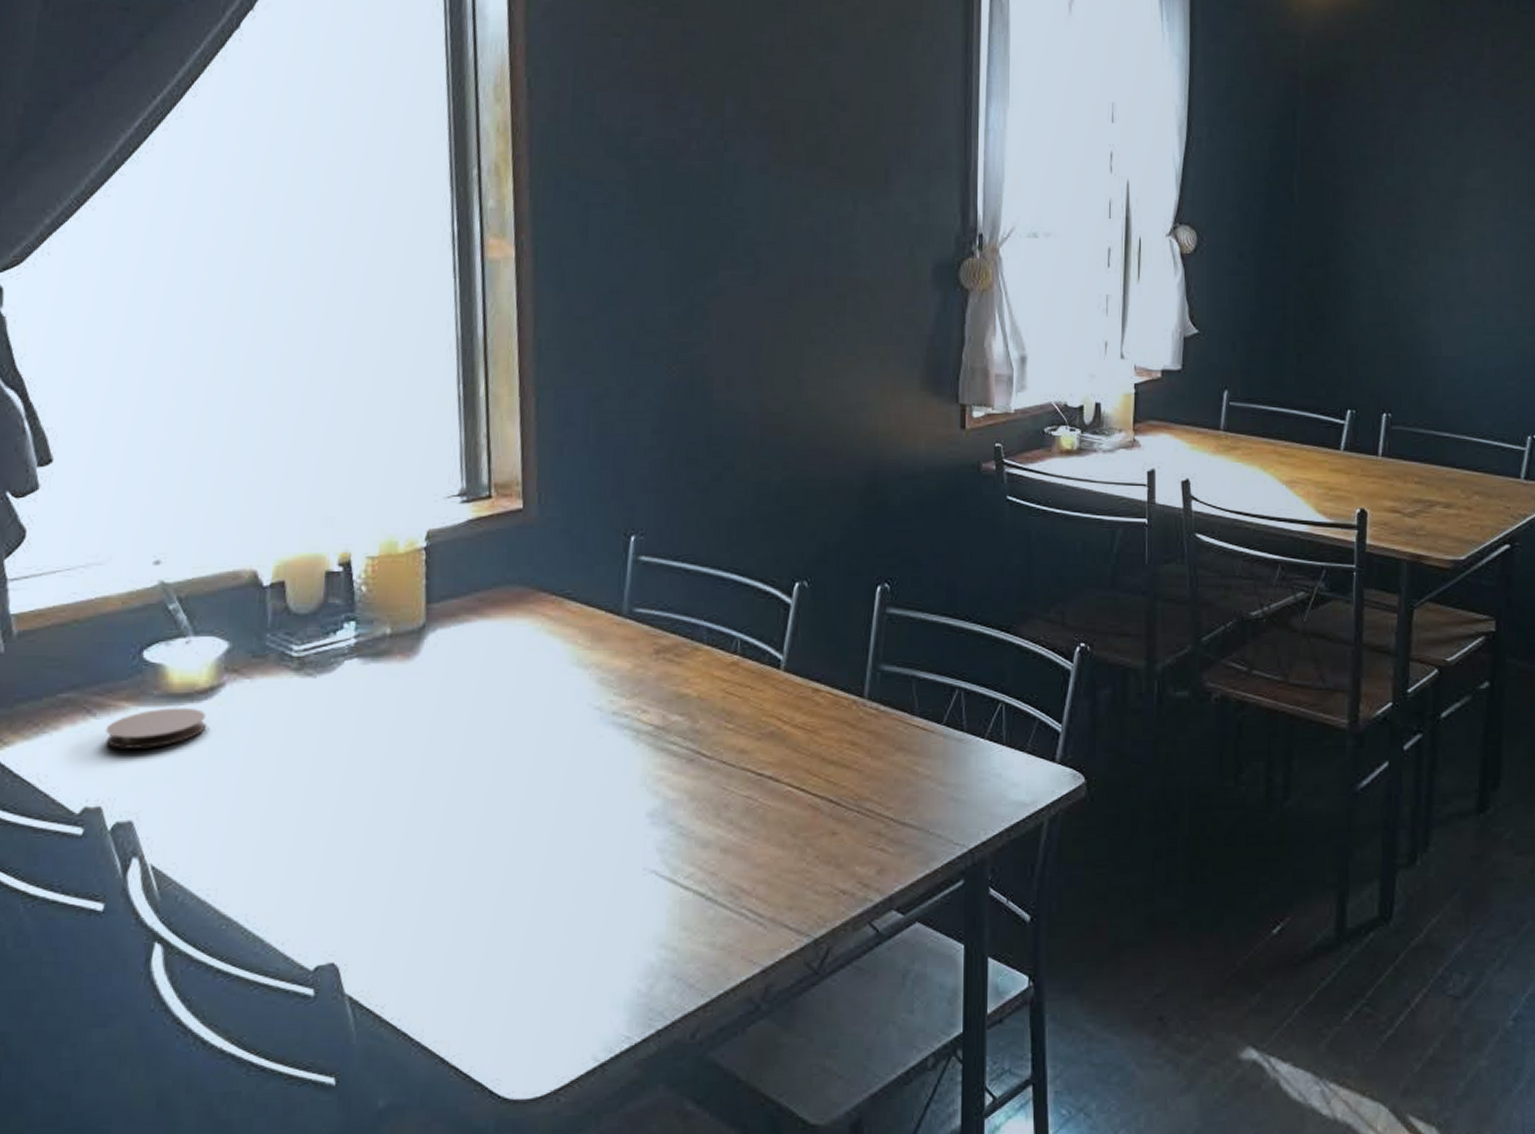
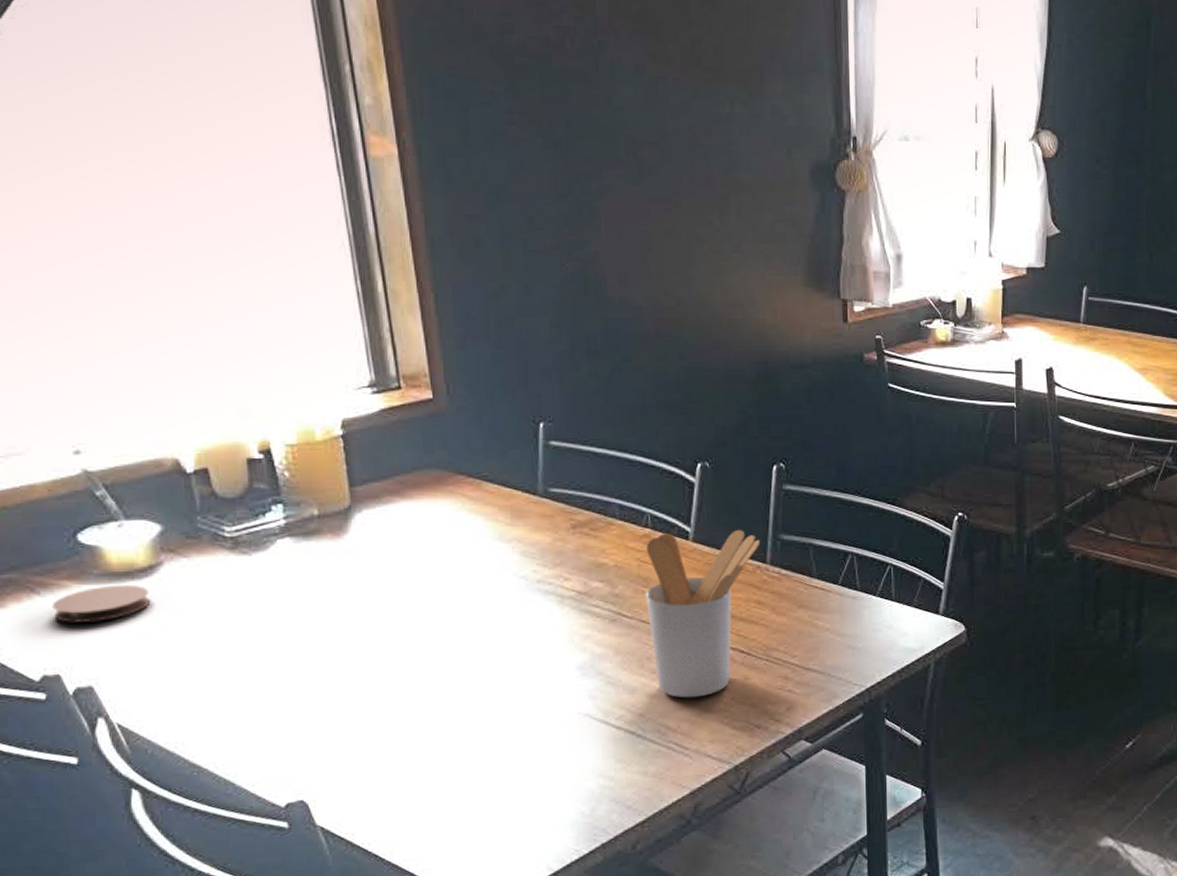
utensil holder: none [728,657,859,855] -> present [645,529,761,698]

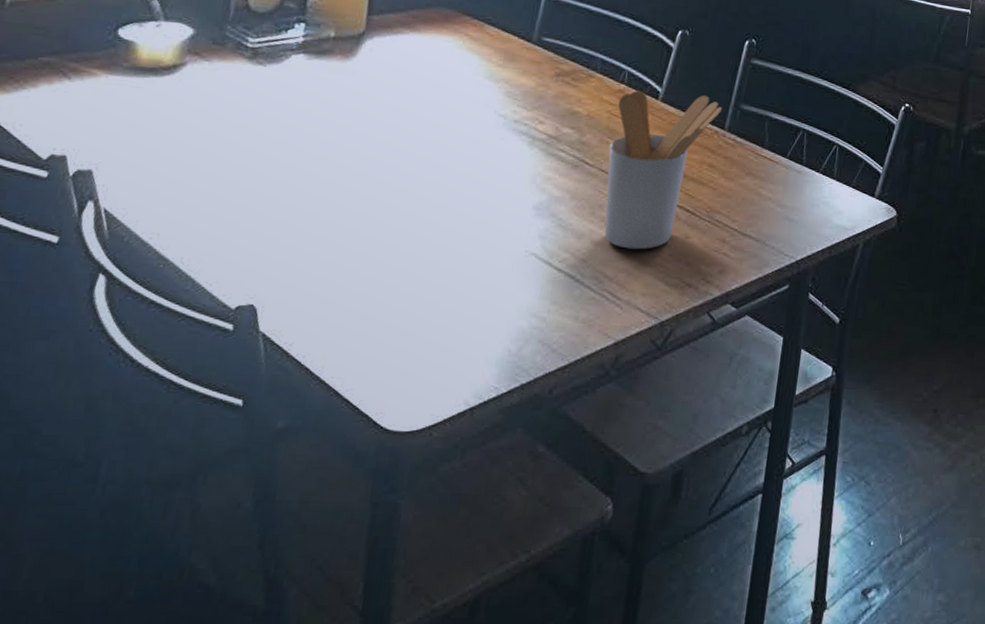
coaster: present [52,584,151,623] -> none [77,78,167,111]

